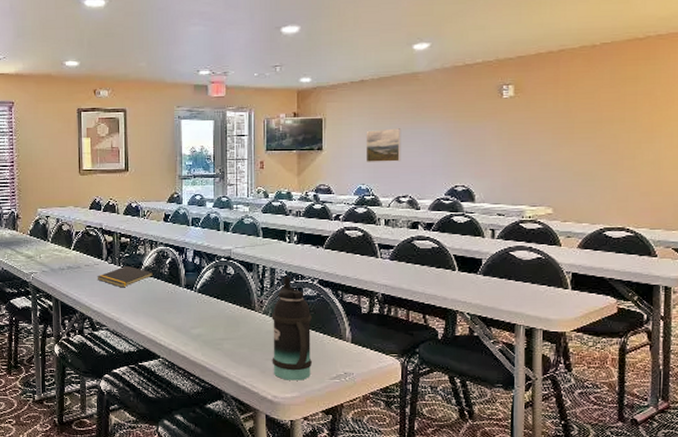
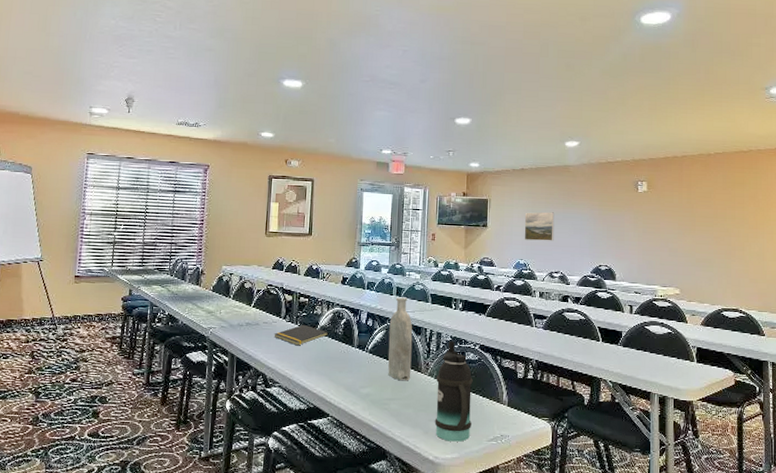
bottle: none [218,232,244,320] -> present [388,297,413,381]

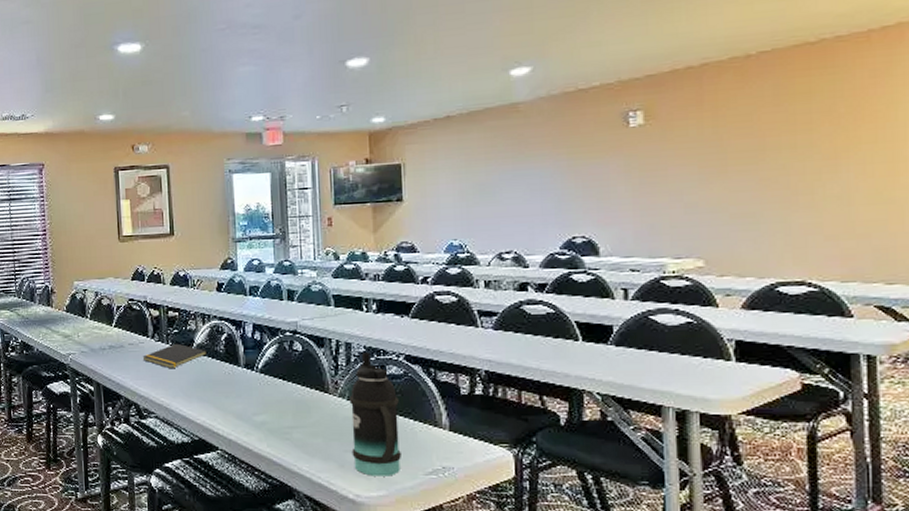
bottle: present [388,297,413,381] -> none [282,301,316,405]
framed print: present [524,212,555,241] -> none [455,171,502,213]

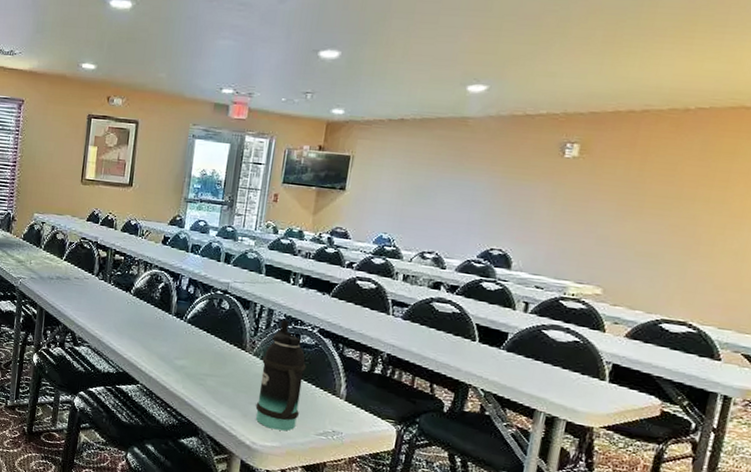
notepad: present [142,343,208,369] -> none [85,284,145,307]

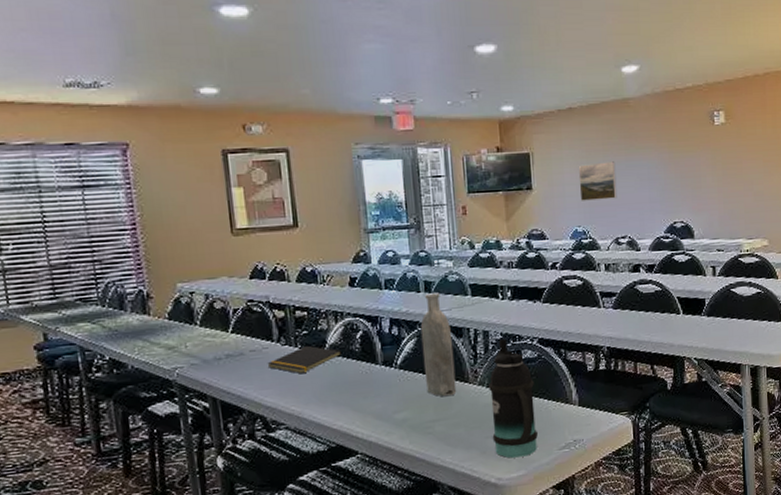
notepad: none [85,284,145,307] -> present [267,345,343,374]
bottle: none [207,264,240,358] -> present [420,292,457,397]
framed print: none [392,175,439,214] -> present [578,161,617,201]

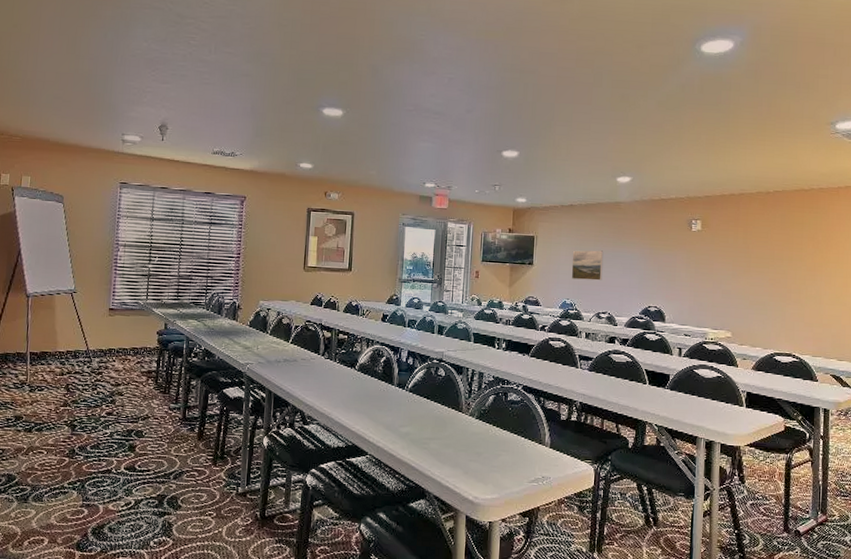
notepad: present [267,345,343,374] -> none [312,361,368,383]
bottle: present [420,292,457,397] -> none [428,335,454,421]
bottle: present [488,339,538,459] -> none [475,381,515,483]

